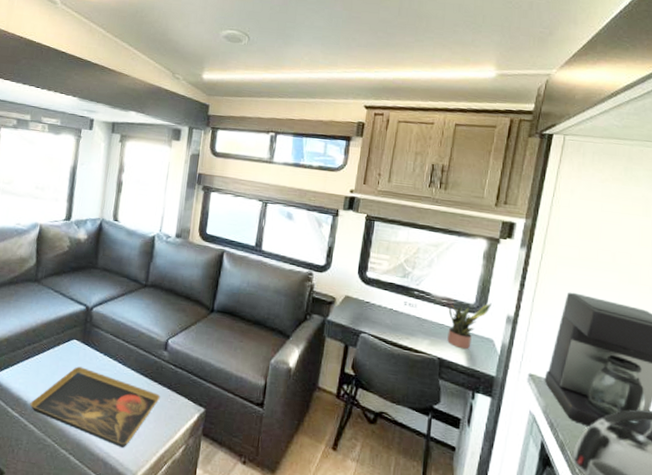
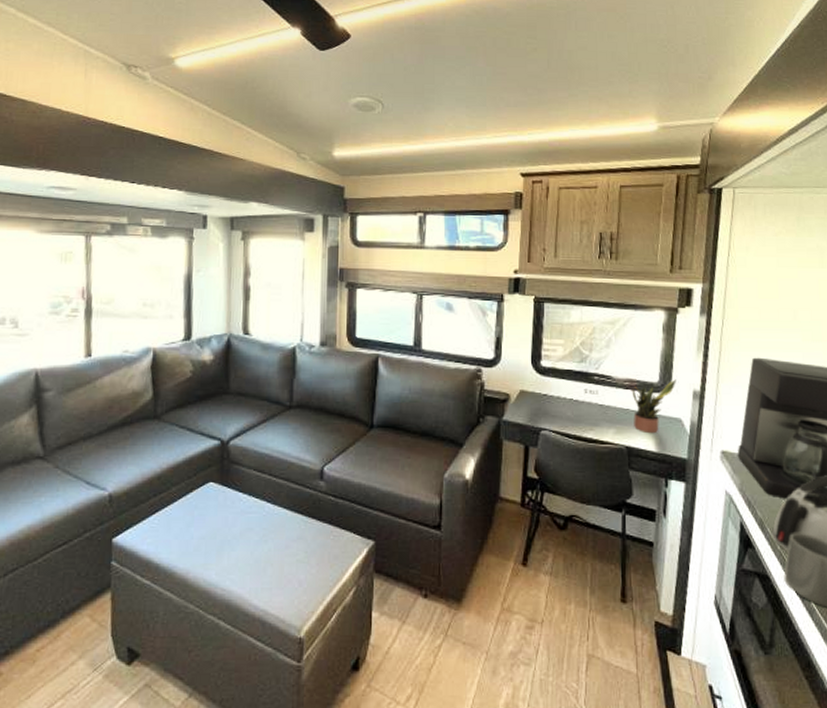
decorative tray: present [29,366,160,449] -> none [163,513,321,602]

